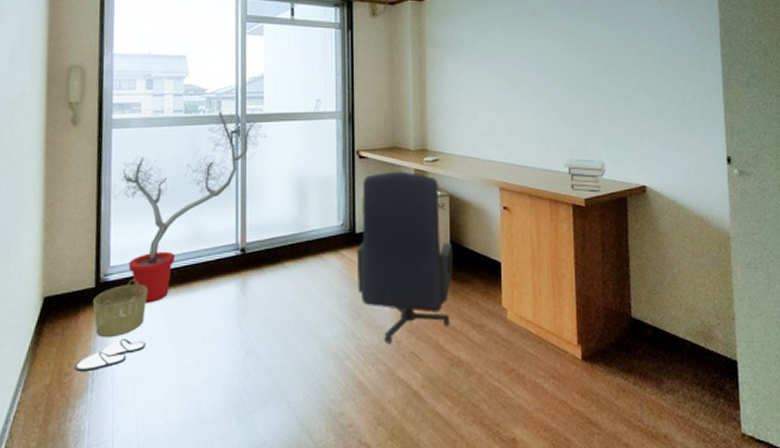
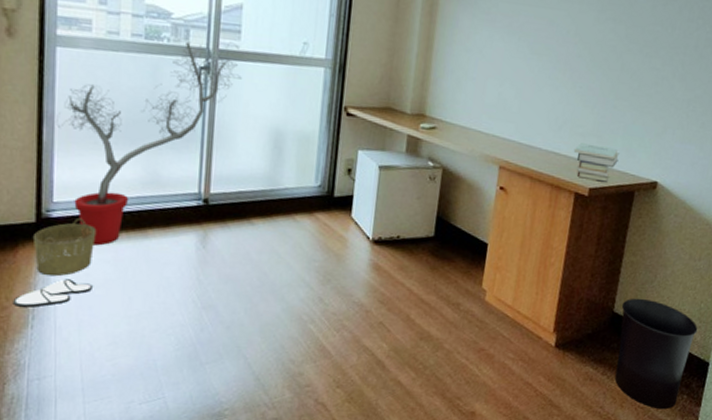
office chair: present [356,171,453,345] -> none [329,134,439,313]
waste bin: none [638,300,718,416] -> present [614,298,698,409]

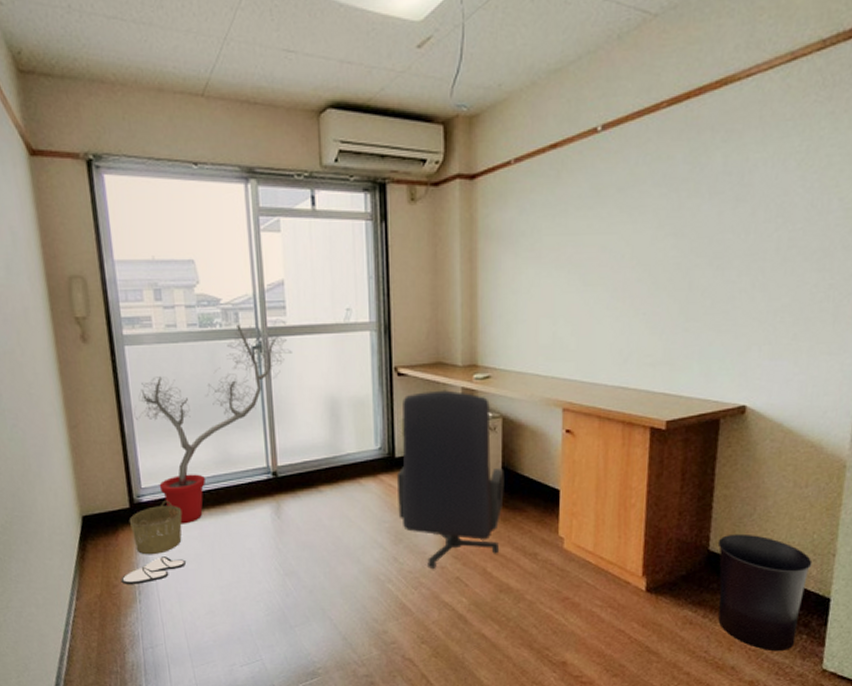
office chair: none [329,134,439,313] -> present [396,390,504,570]
books: present [573,143,620,182] -> none [643,373,698,413]

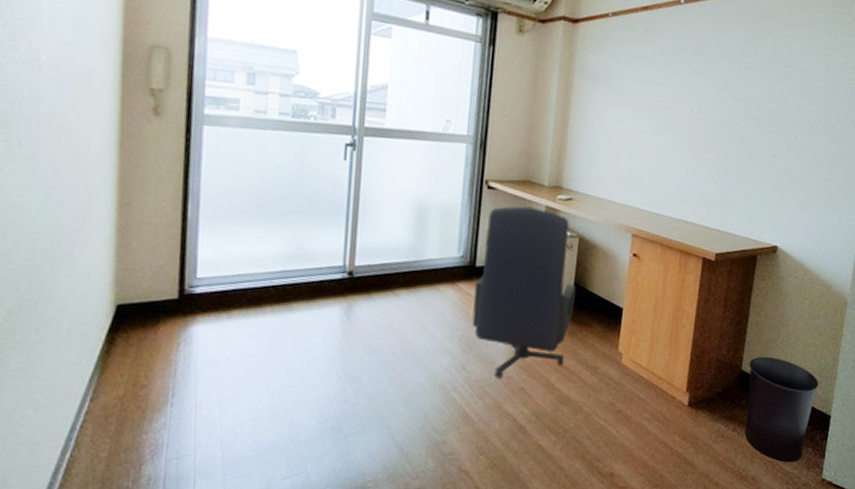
slippers: present [121,556,186,584] -> none [152,355,235,385]
basket: present [129,500,183,554] -> none [174,293,241,352]
potted tree: present [134,318,292,524] -> none [201,116,387,321]

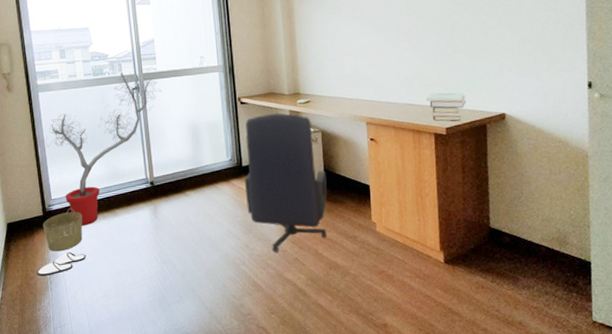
slippers: none [152,355,235,385] -> present [36,252,86,276]
basket: none [174,293,241,352] -> present [42,208,83,251]
potted tree: none [201,116,387,321] -> present [45,66,162,226]
books: none [700,211,743,247] -> present [425,92,466,122]
waste bin: present [744,356,819,462] -> none [496,212,573,307]

